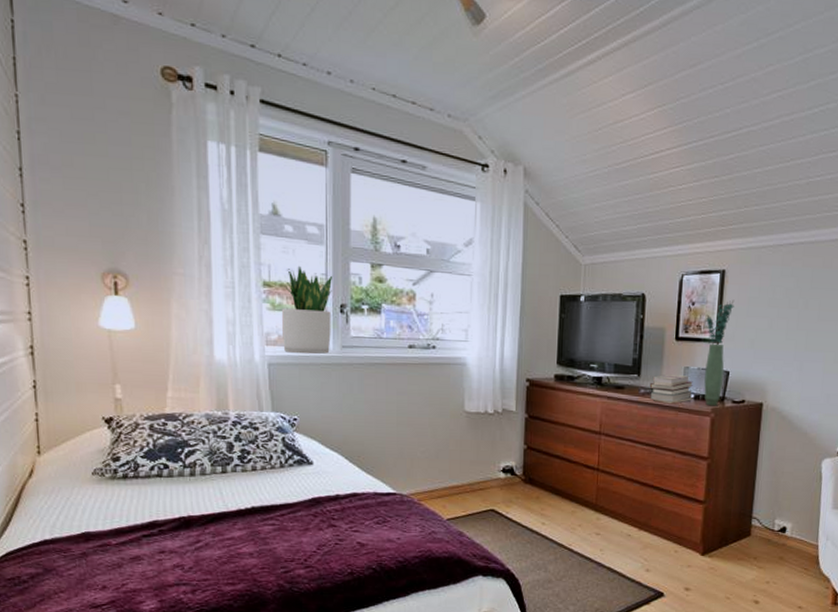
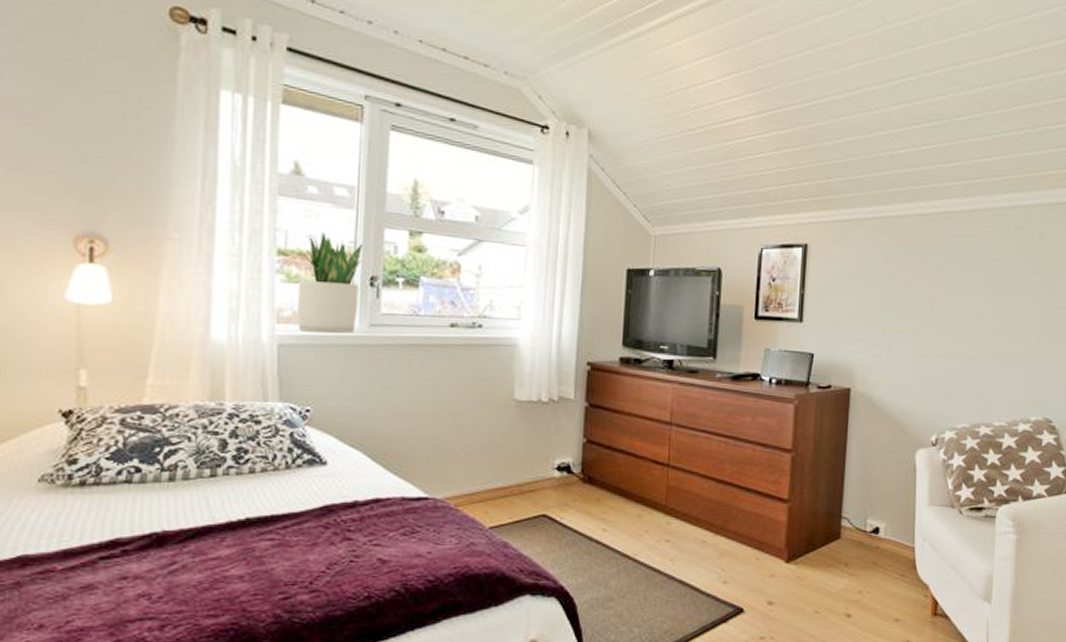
books: present [649,374,693,405] -> none [726,356,774,391]
vase: present [704,299,735,406] -> none [786,276,818,392]

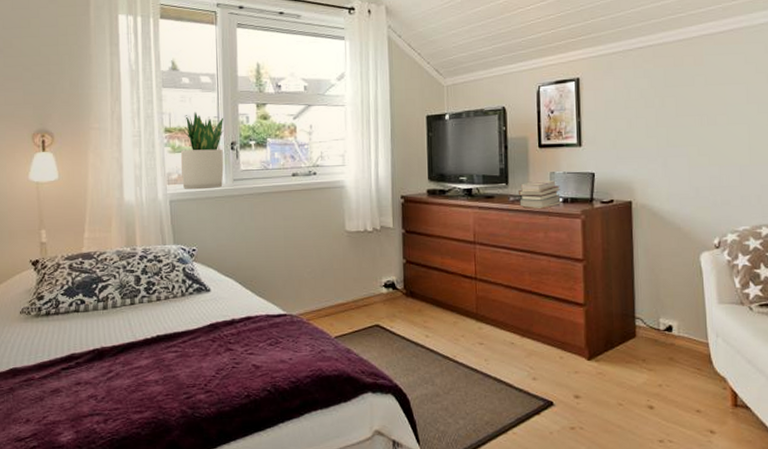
books: none [726,356,774,391] -> present [518,180,561,210]

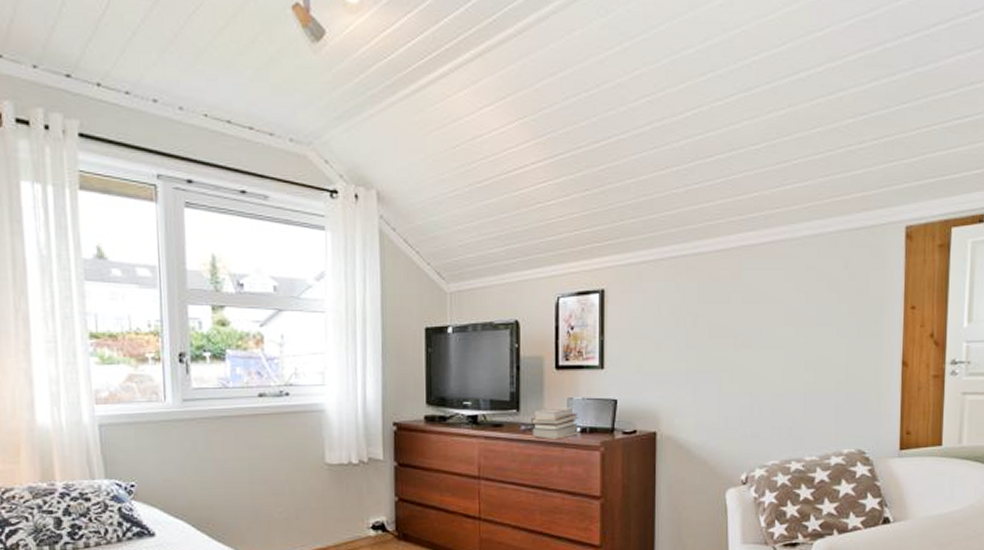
planter: present [180,111,224,190] -> none [111,312,170,412]

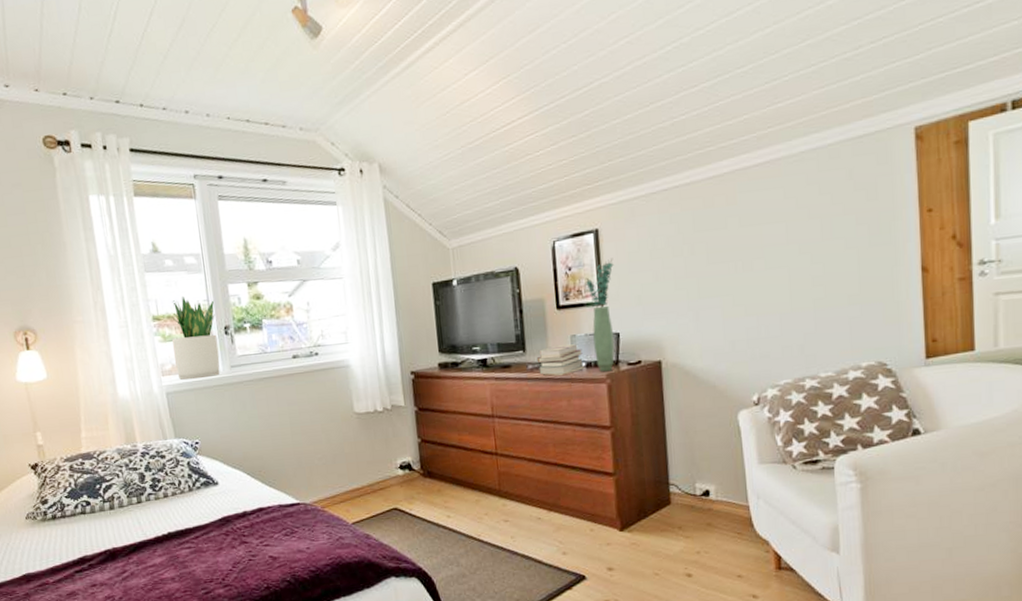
planter: none [111,312,170,412] -> present [172,295,220,381]
vase: none [588,321,617,439] -> present [586,257,615,372]

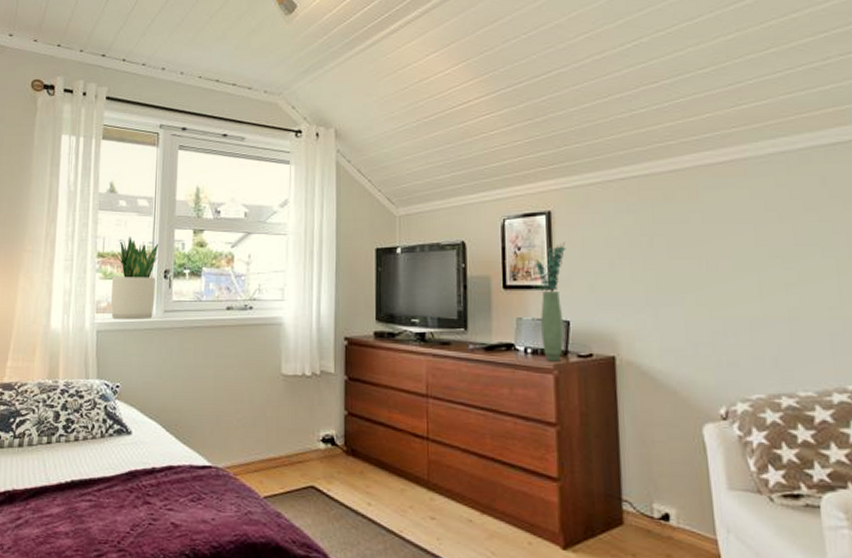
books: present [536,344,584,377] -> none [478,326,529,361]

